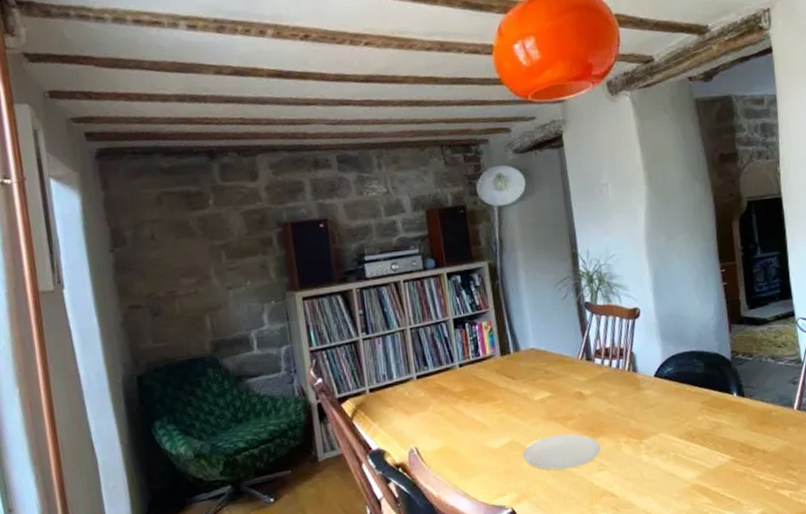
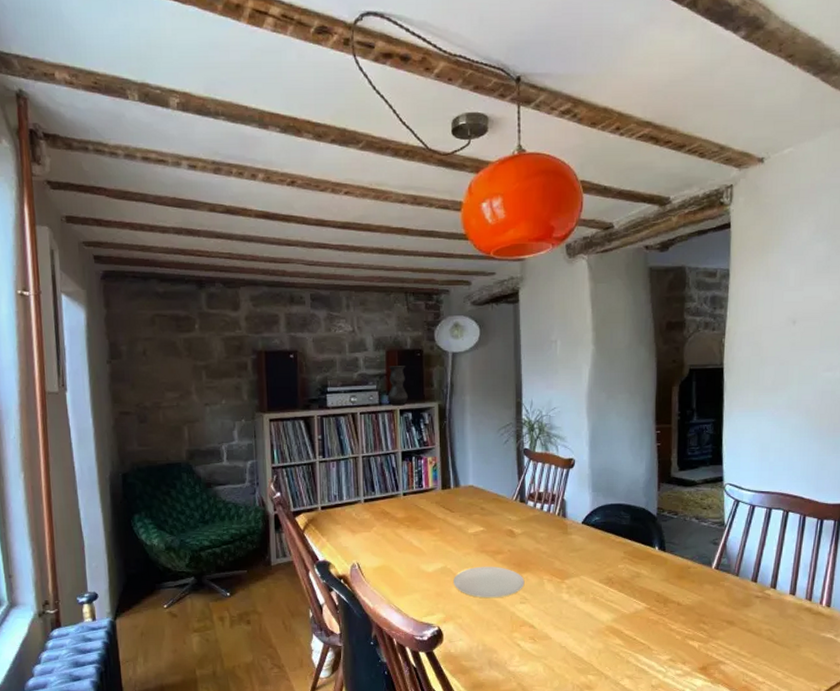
vase: none [429,225,455,270] -> present [387,366,408,406]

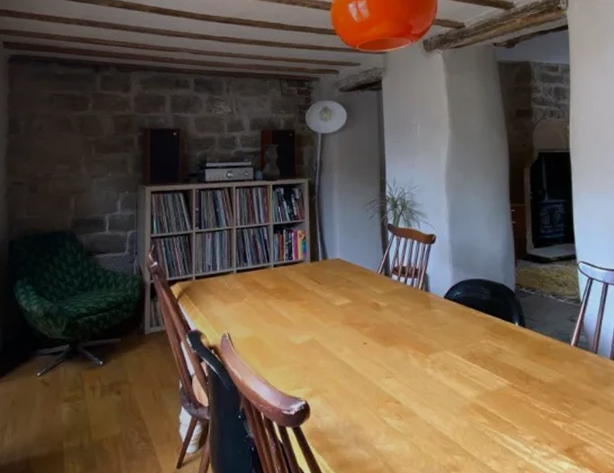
plate: present [454,566,525,599] -> none [321,339,390,372]

